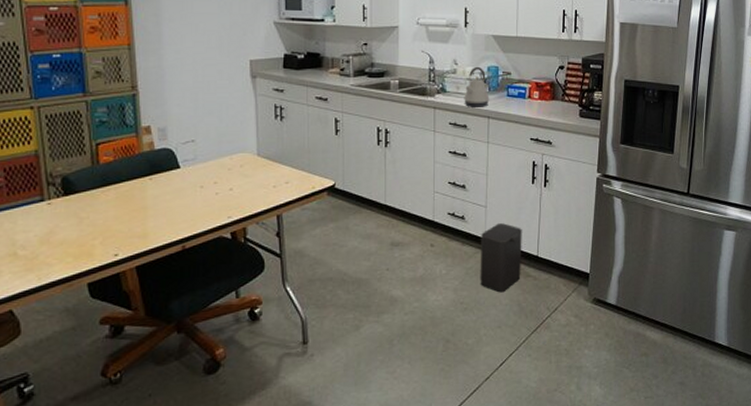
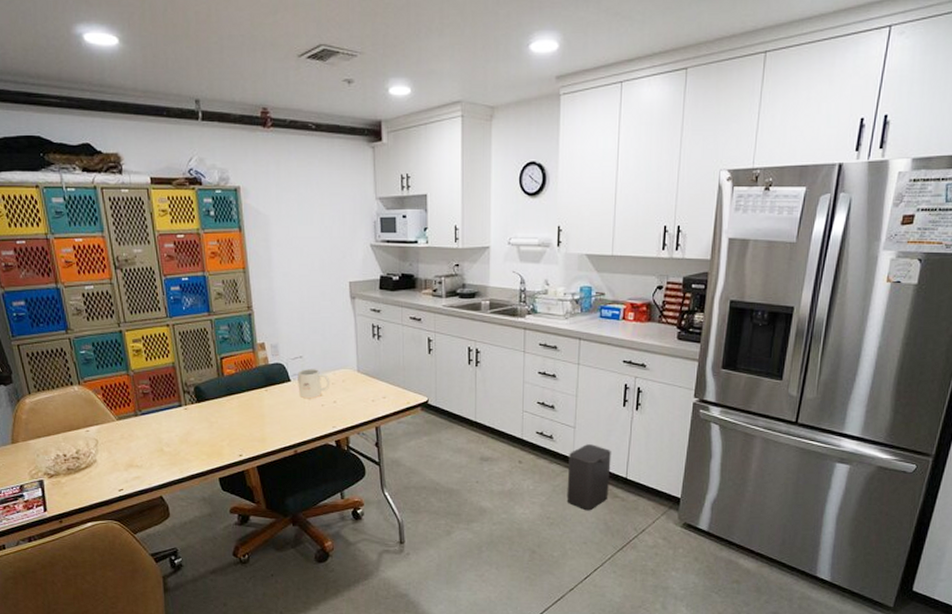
mug: none [188,154,226,187] -> present [297,369,330,399]
kettle: present [464,66,490,109] -> none [555,287,582,330]

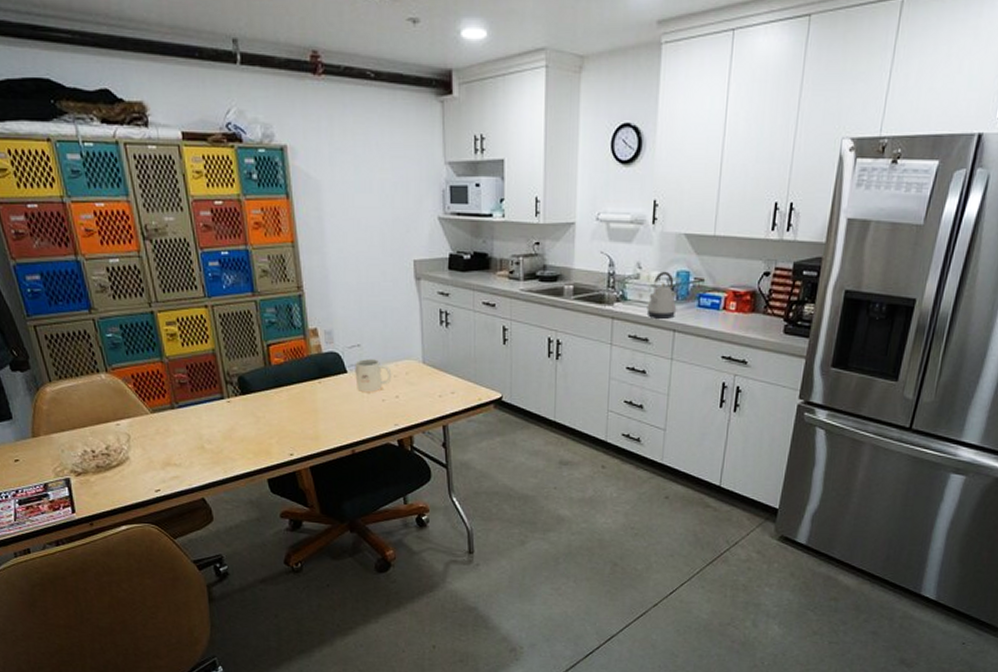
kettle: none [555,287,582,330] -> present [646,271,677,320]
pedal bin: present [566,444,611,511] -> none [653,449,704,521]

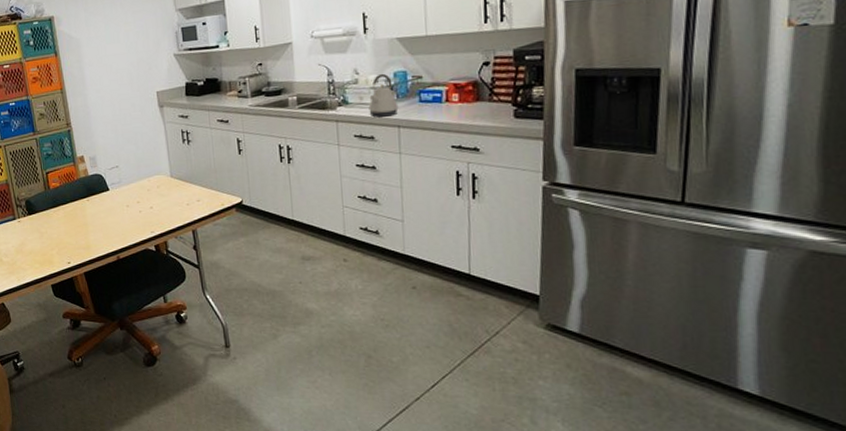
mug: present [355,359,392,393] -> none [115,177,146,206]

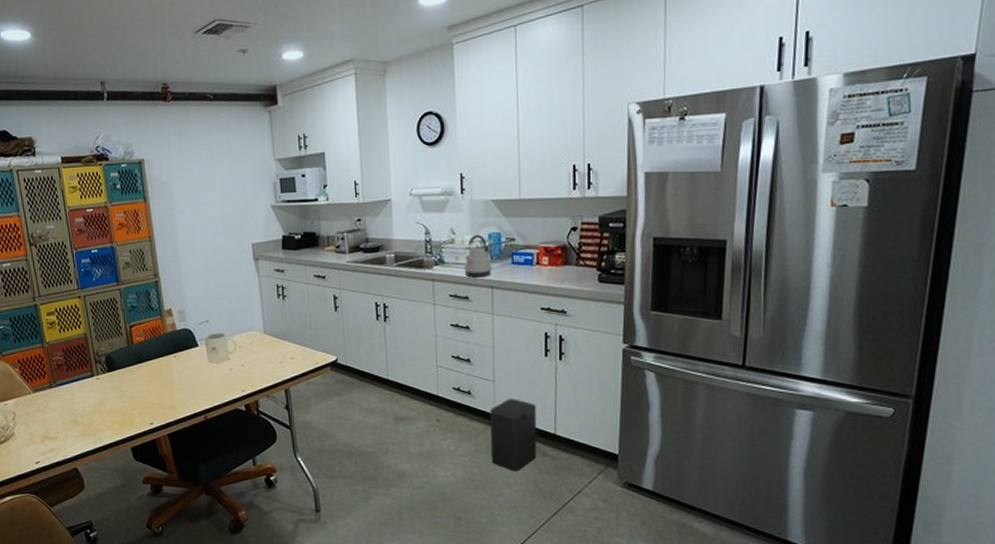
mug: none [115,177,146,206] -> present [205,333,238,364]
pedal bin: none [399,238,450,311] -> present [490,399,537,472]

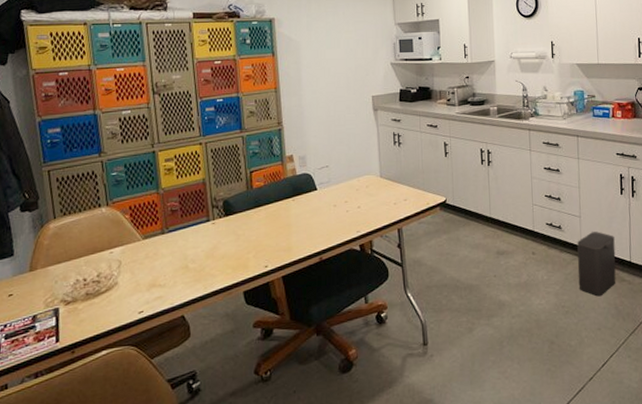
mug: present [205,333,238,364] -> none [324,177,355,206]
kettle: present [464,234,493,279] -> none [554,91,578,129]

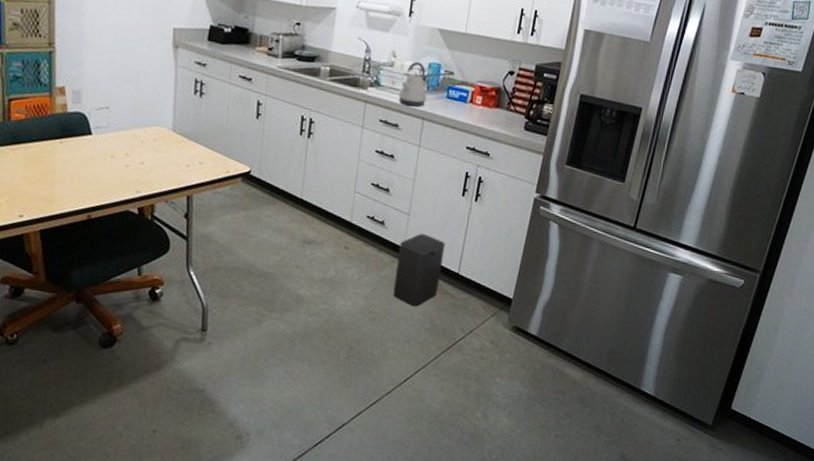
kettle: none [554,91,578,129] -> present [398,61,427,108]

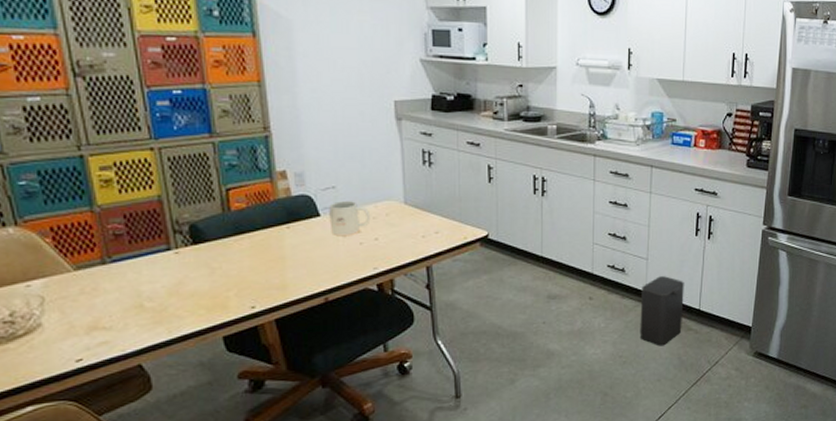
mug: none [100,122,139,157] -> present [329,201,371,237]
kettle: present [398,61,427,108] -> none [626,112,653,157]

